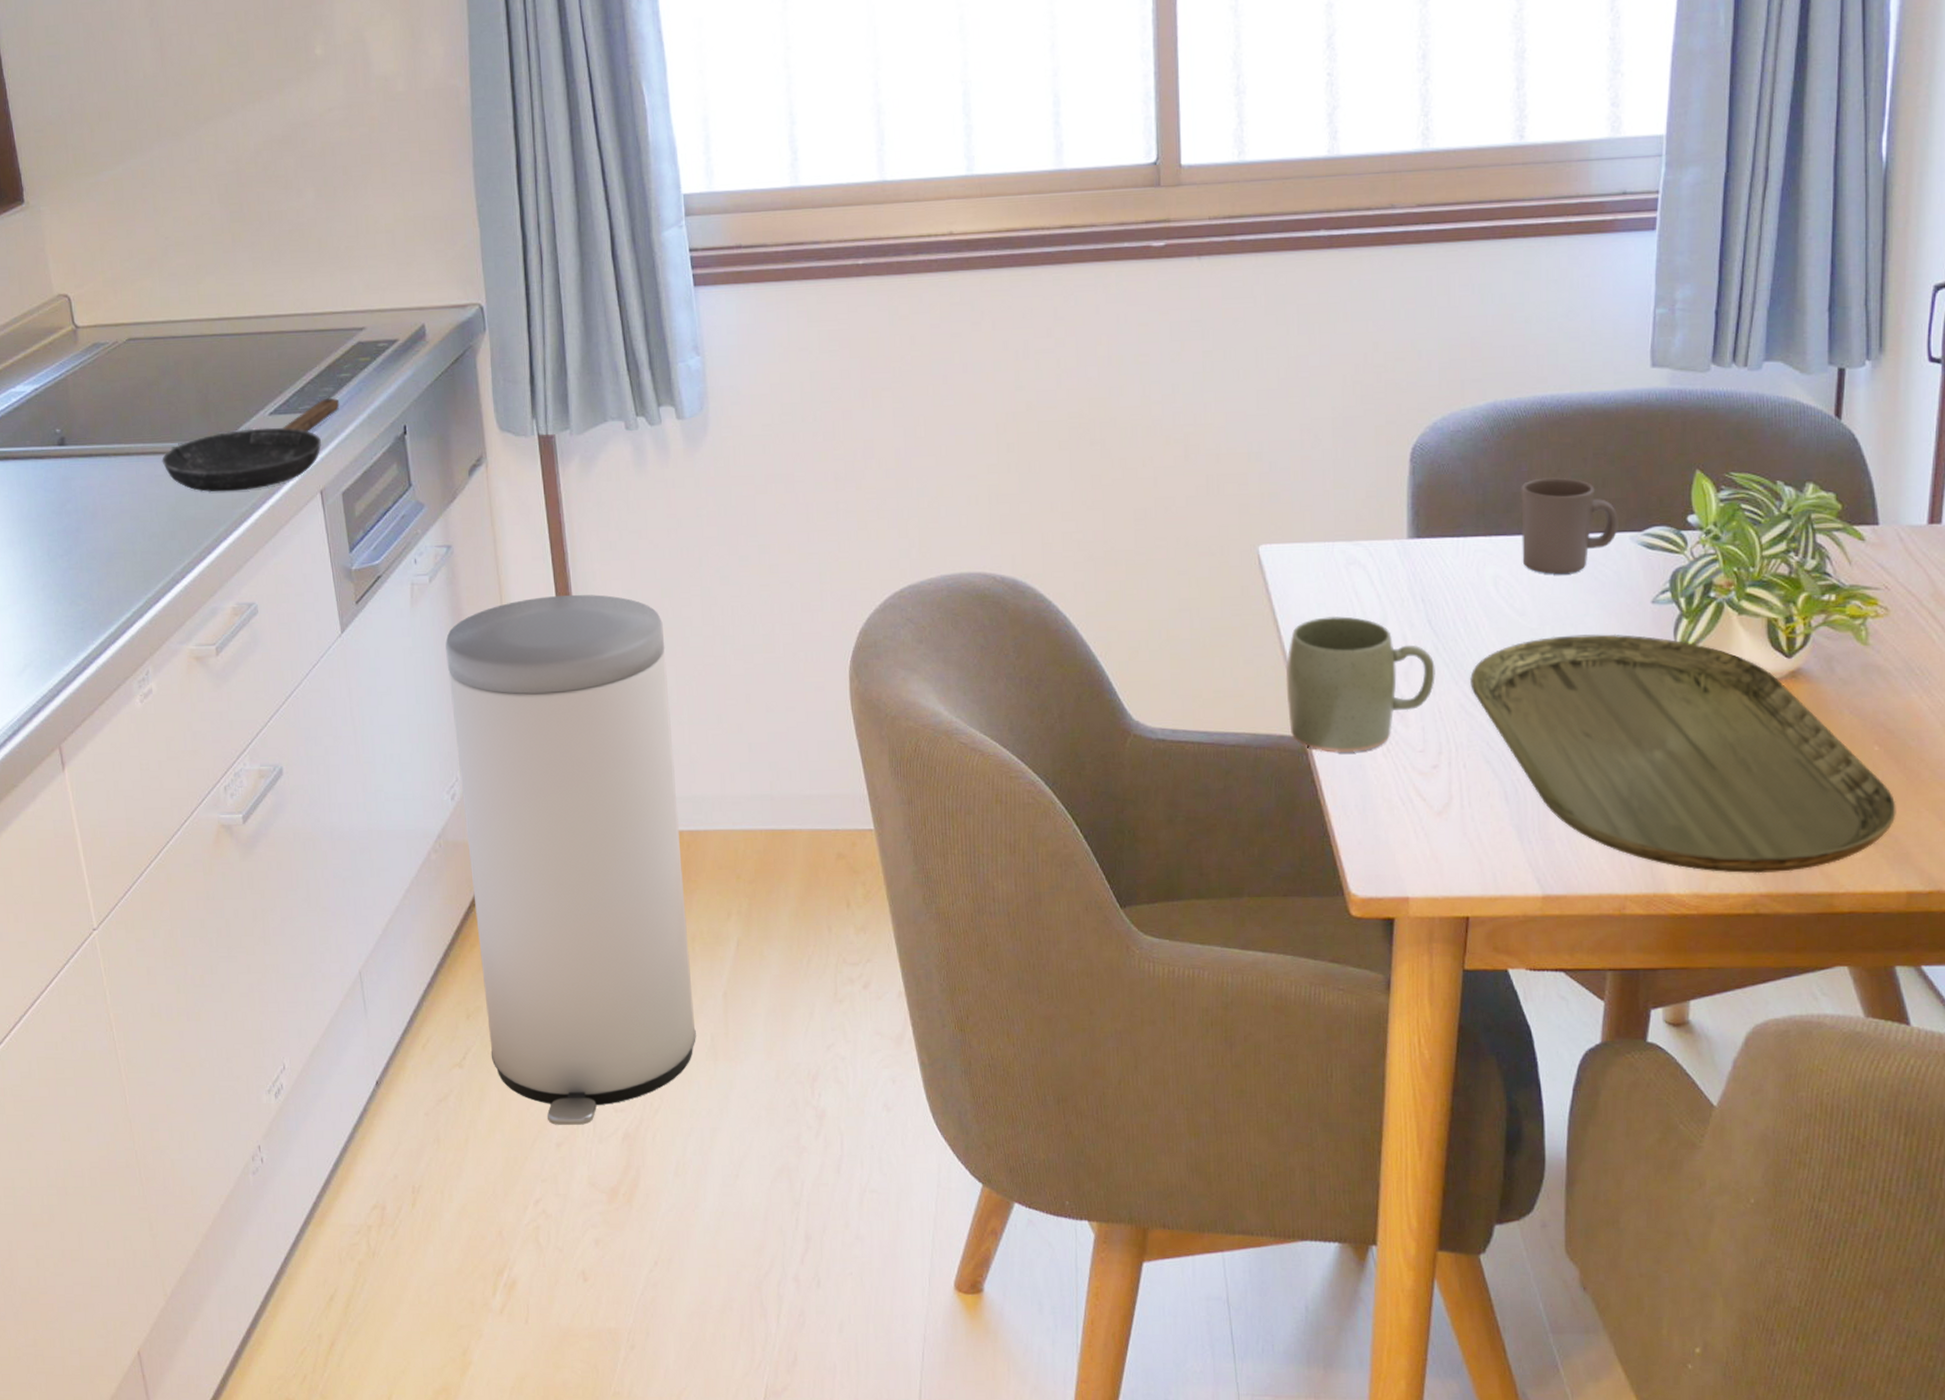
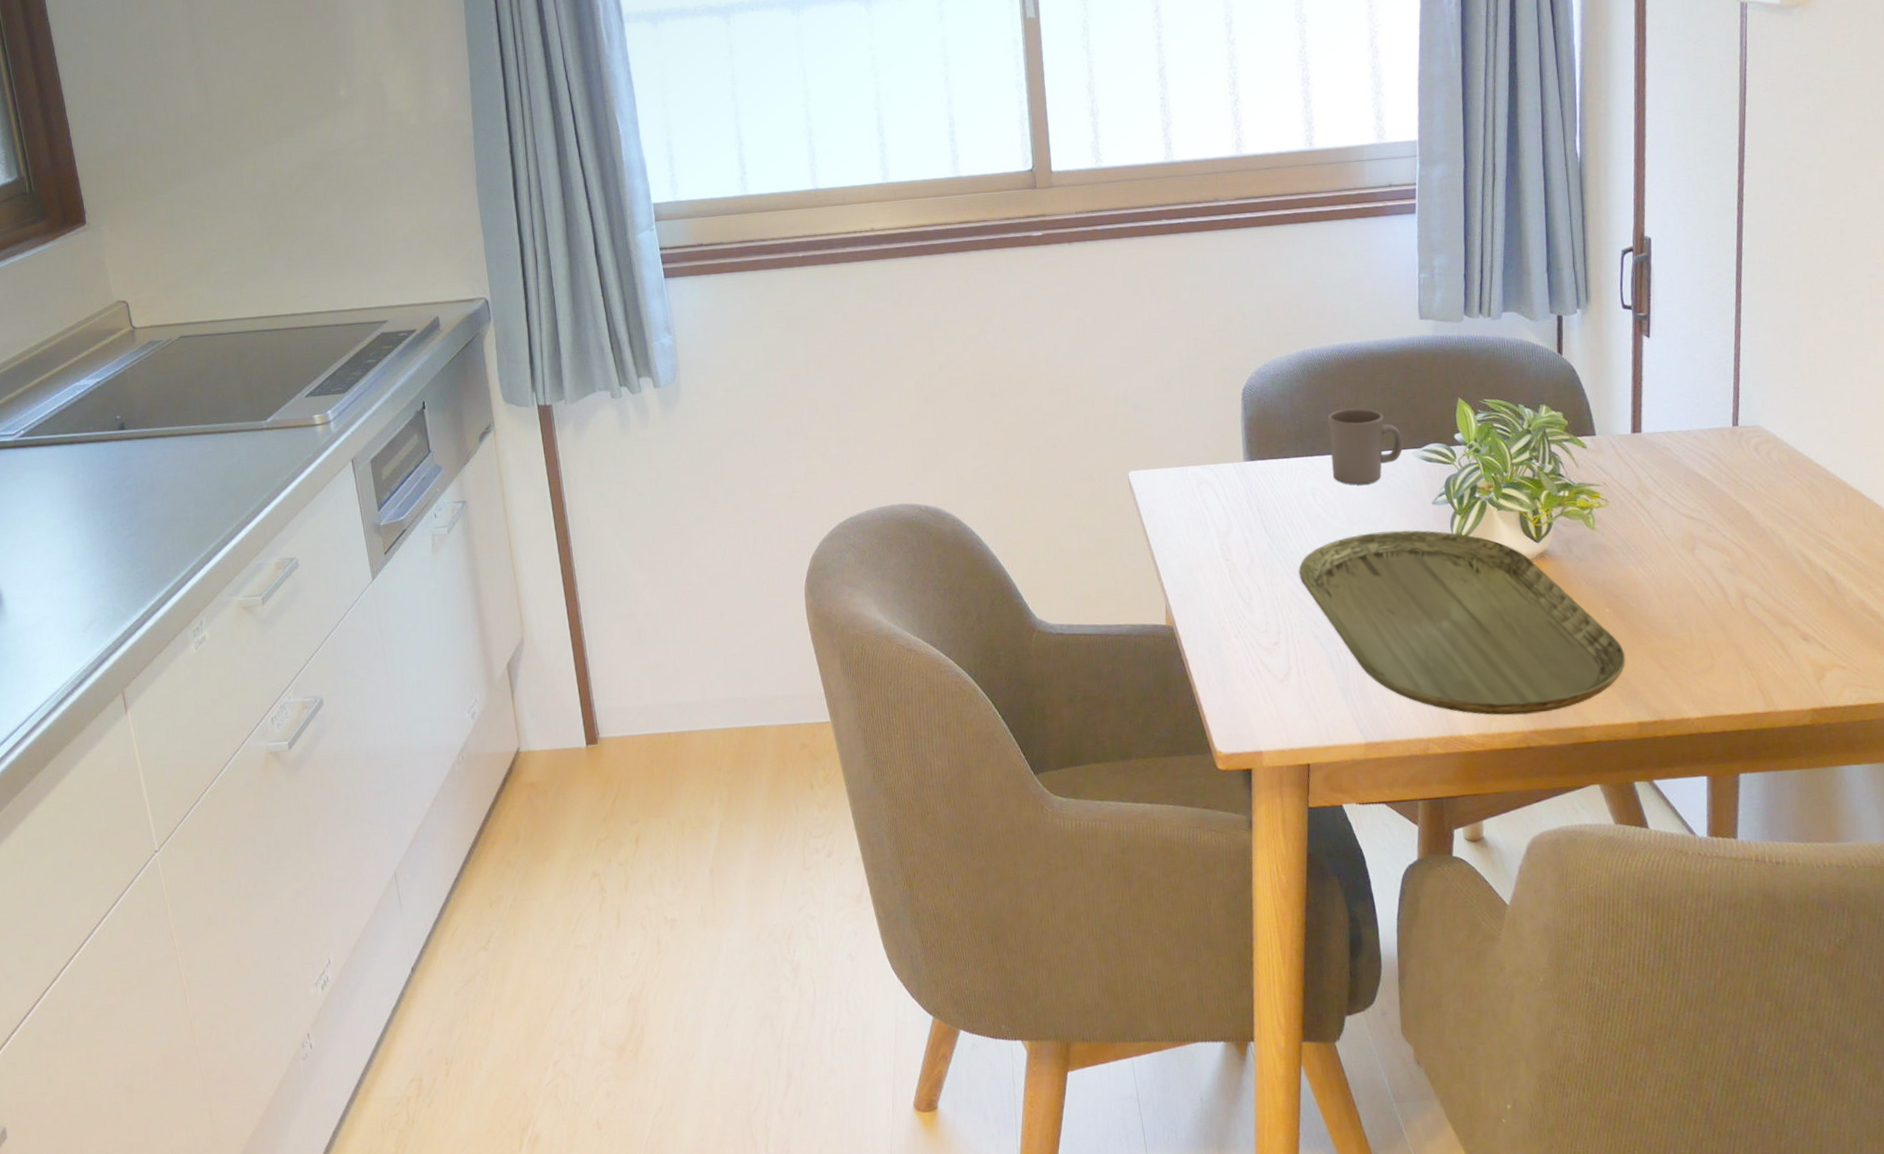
frying pan: present [162,397,340,493] -> none [211,380,367,465]
pedal bin: present [445,594,696,1125] -> none [463,537,688,995]
mug: present [1285,615,1435,754] -> none [1155,525,1272,637]

